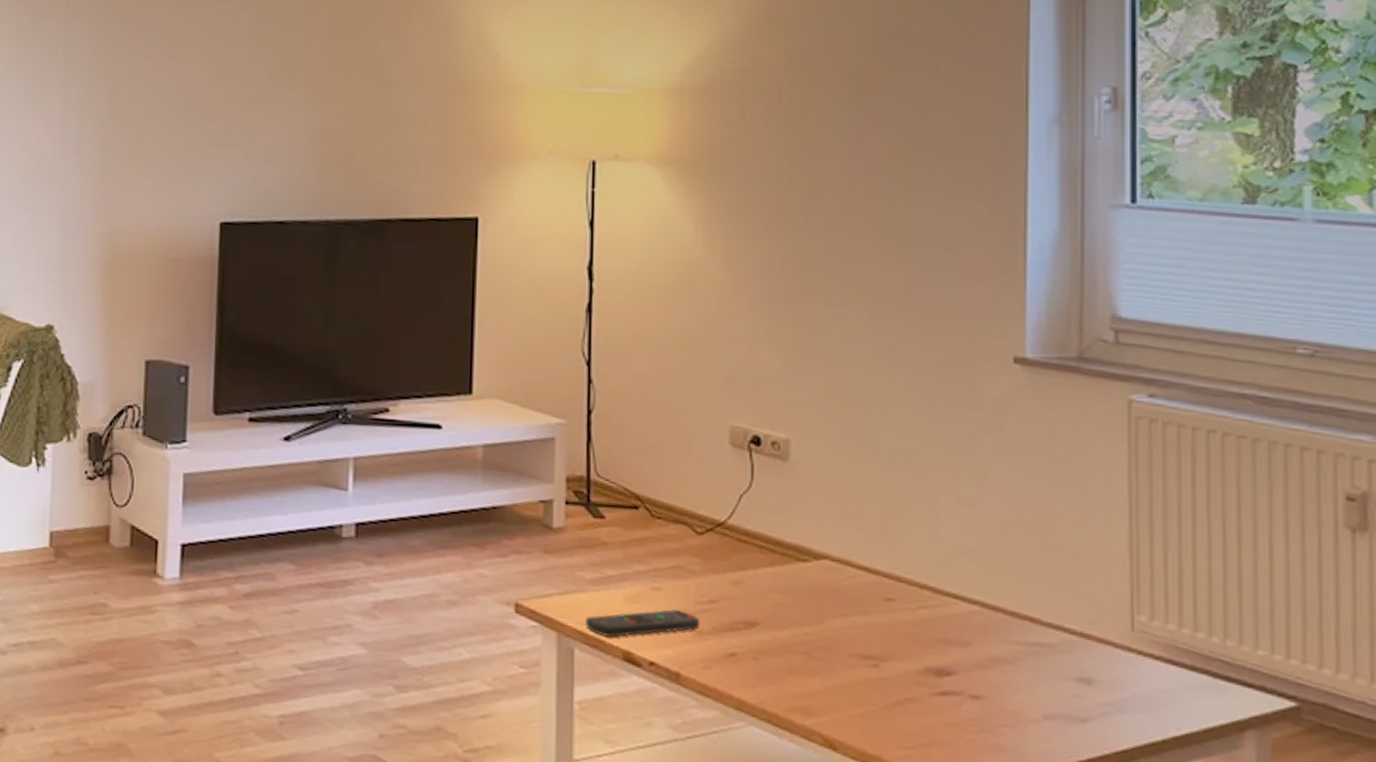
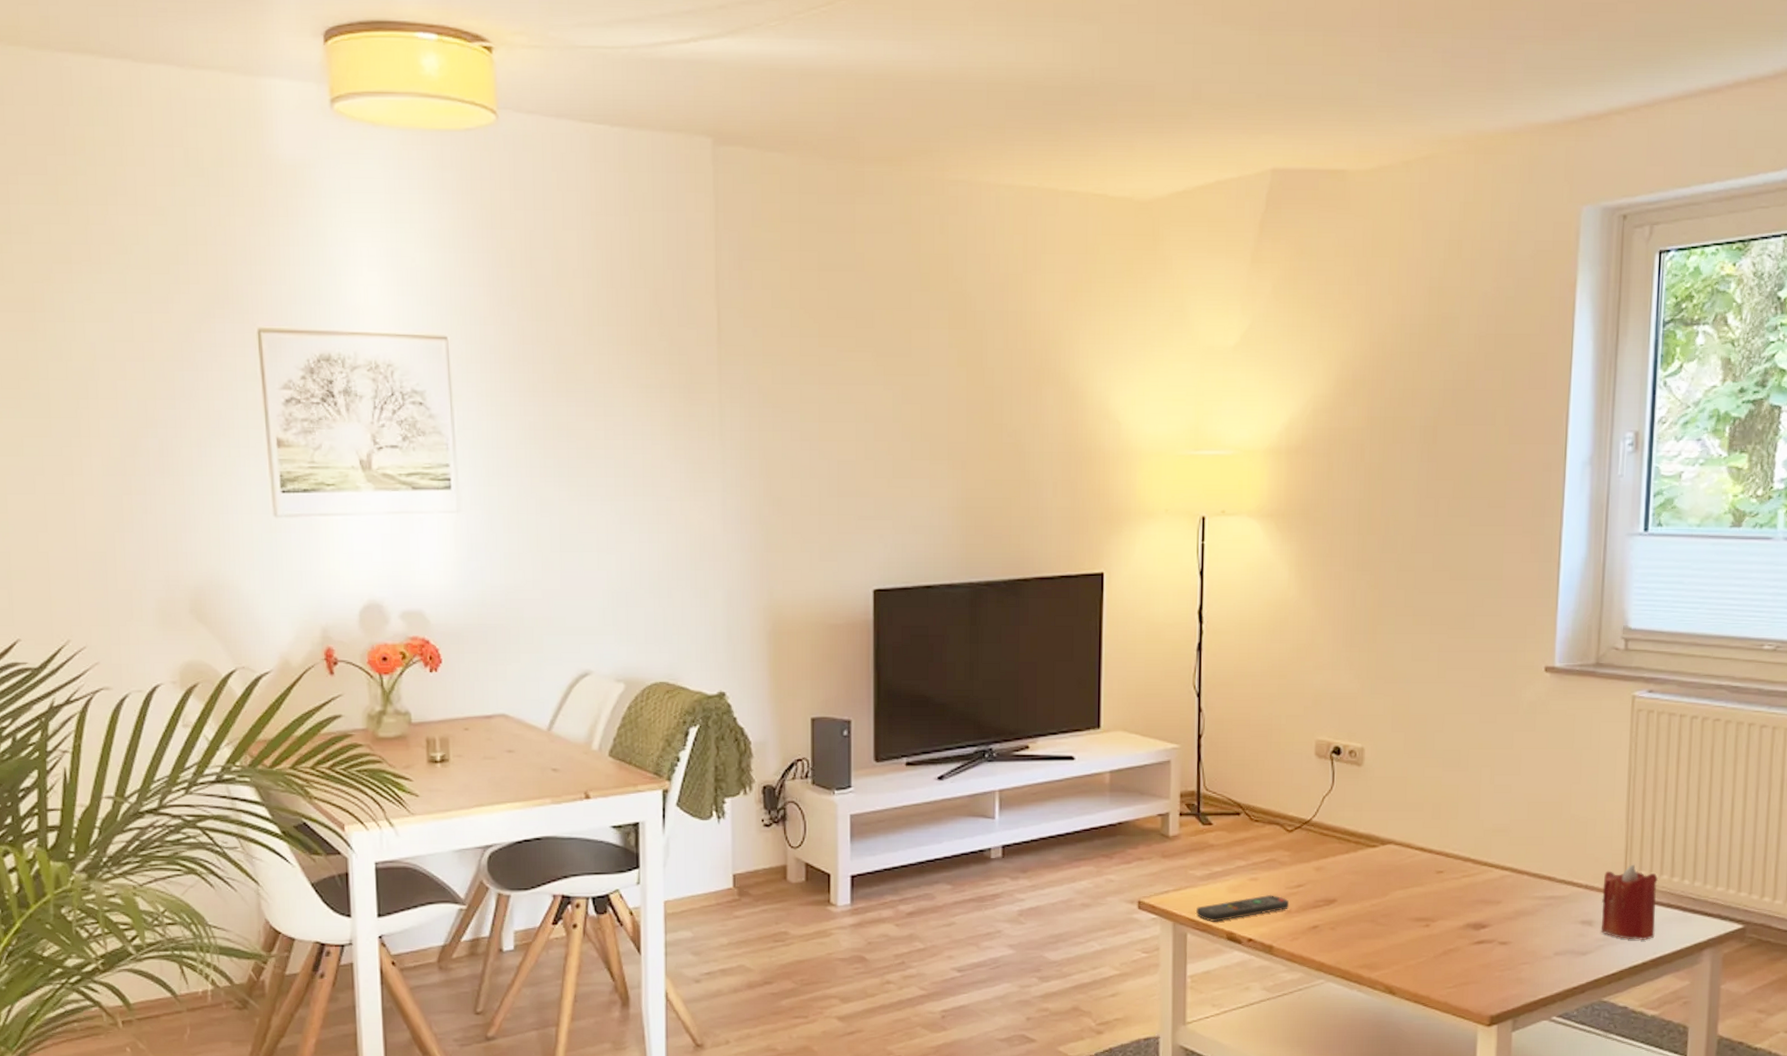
candle: none [1103,610,1178,711] -> present [1601,864,1659,940]

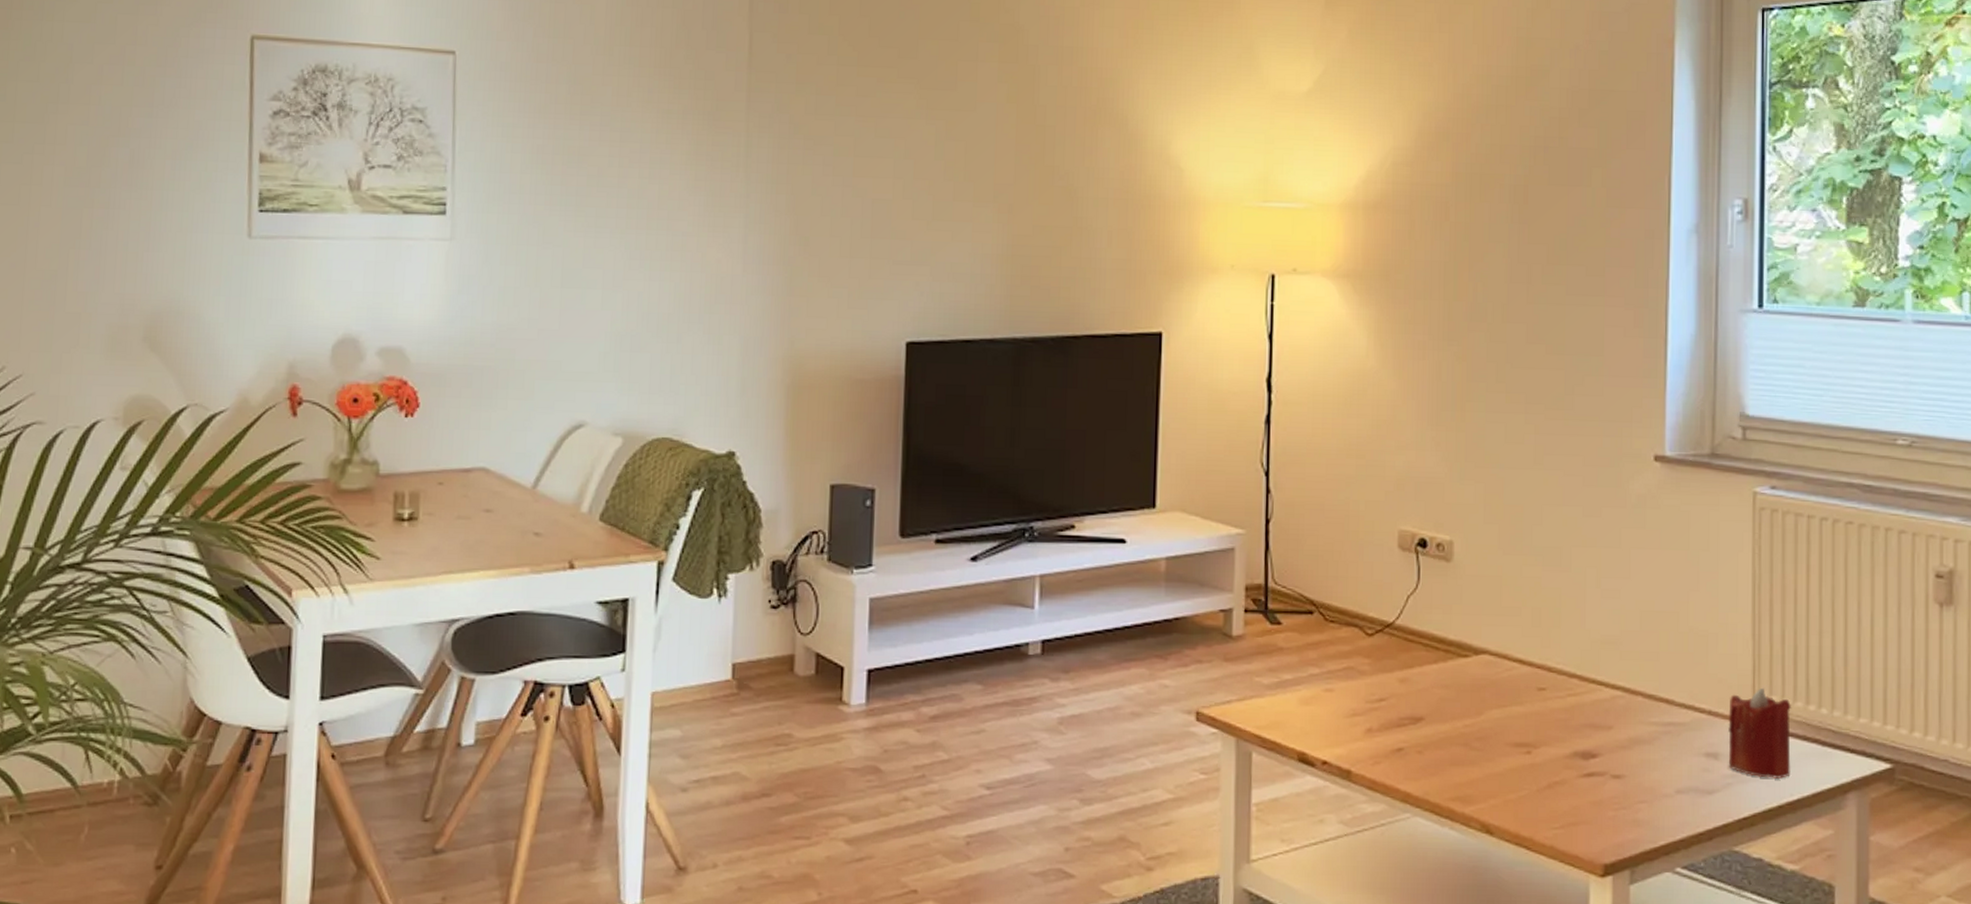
remote control: present [1195,894,1290,922] -> none [1262,708,1370,739]

